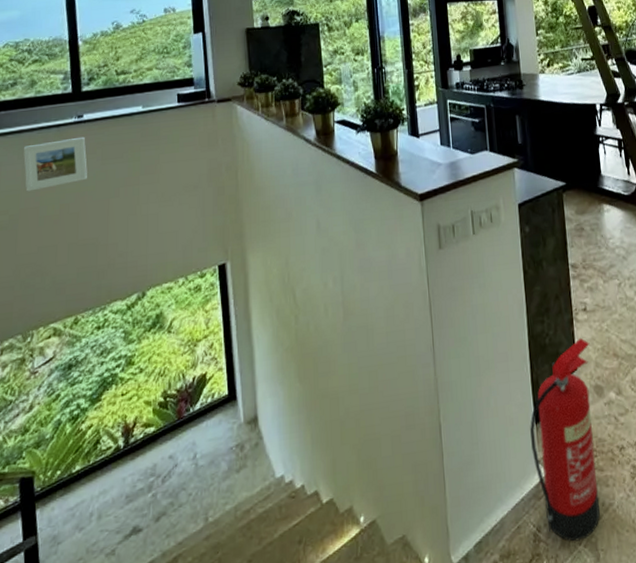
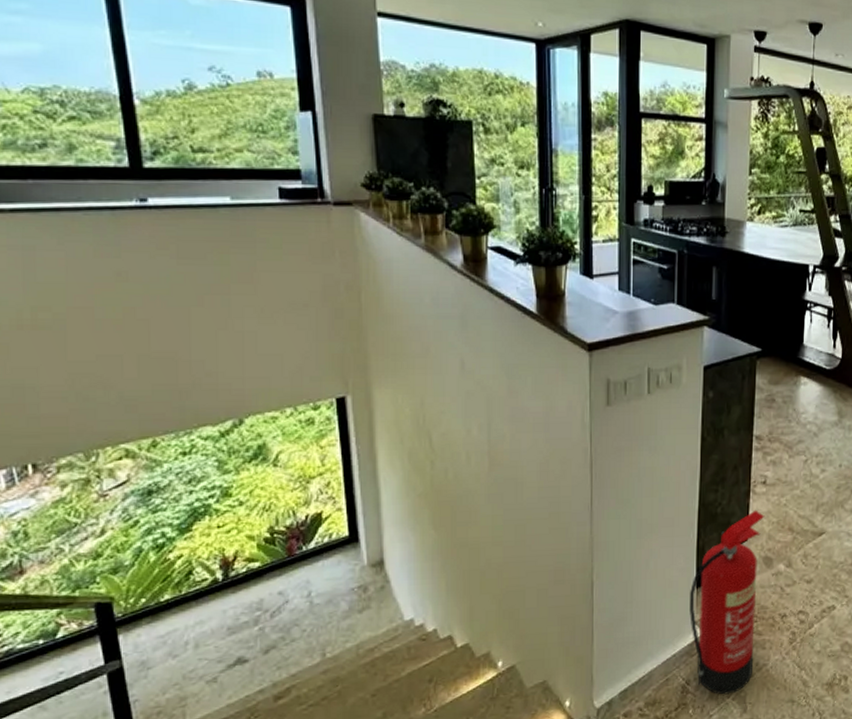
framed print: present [23,136,87,192] -> none [64,226,158,287]

